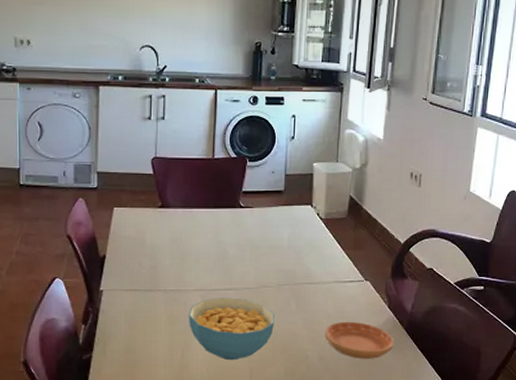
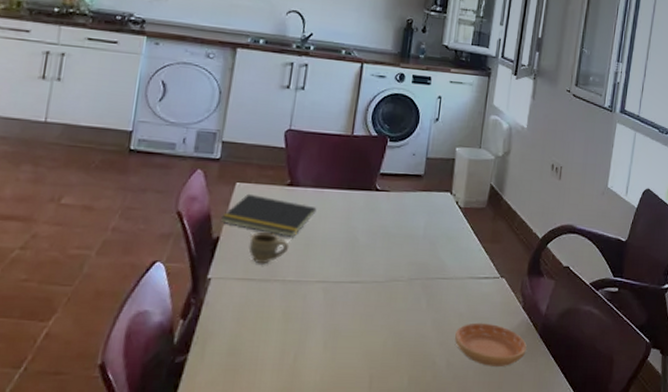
notepad: none [105,216,188,252] -> present [221,193,317,237]
cup: none [132,249,167,276] -> present [248,231,290,263]
cereal bowl: present [189,298,274,361] -> none [306,291,403,367]

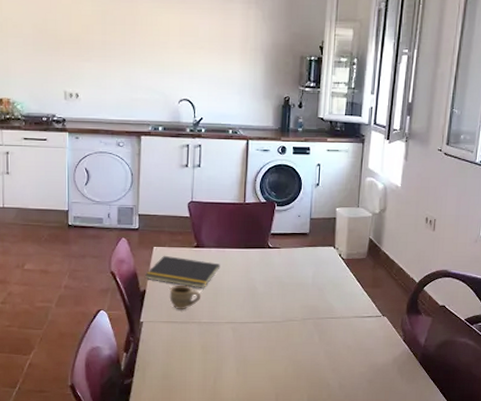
saucer: present [454,322,527,366] -> none [344,353,408,387]

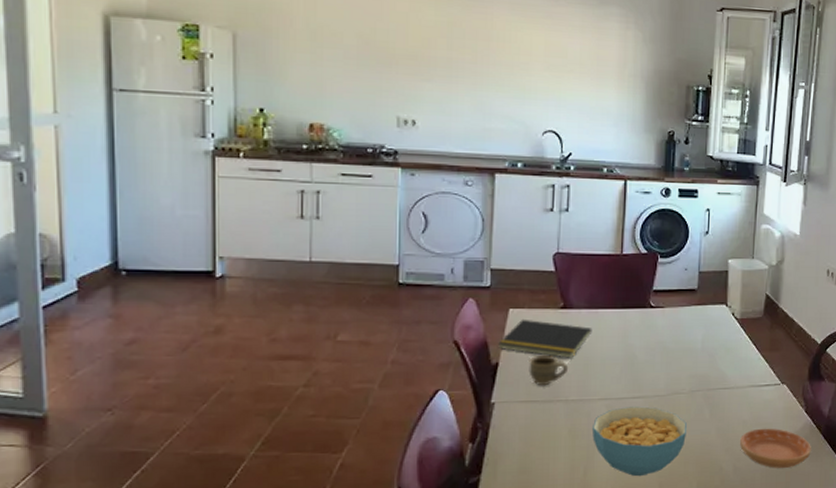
cereal bowl: none [221,330,299,387] -> present [592,406,687,477]
saucer: none [344,353,408,387] -> present [739,428,811,468]

